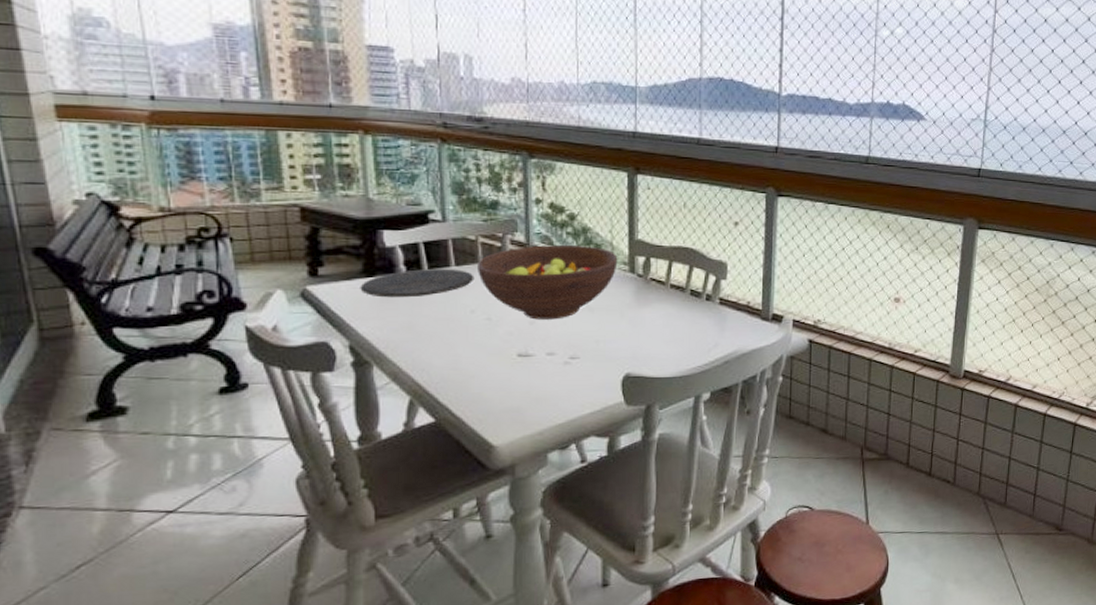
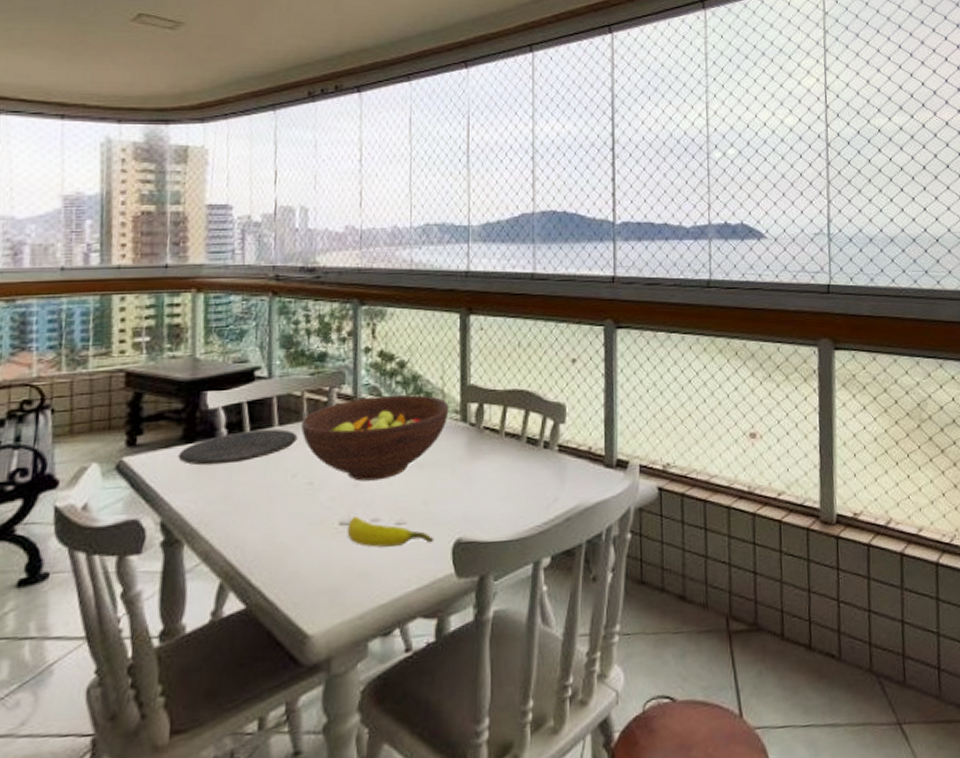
banana: none [525,350,605,377] -> present [347,516,434,548]

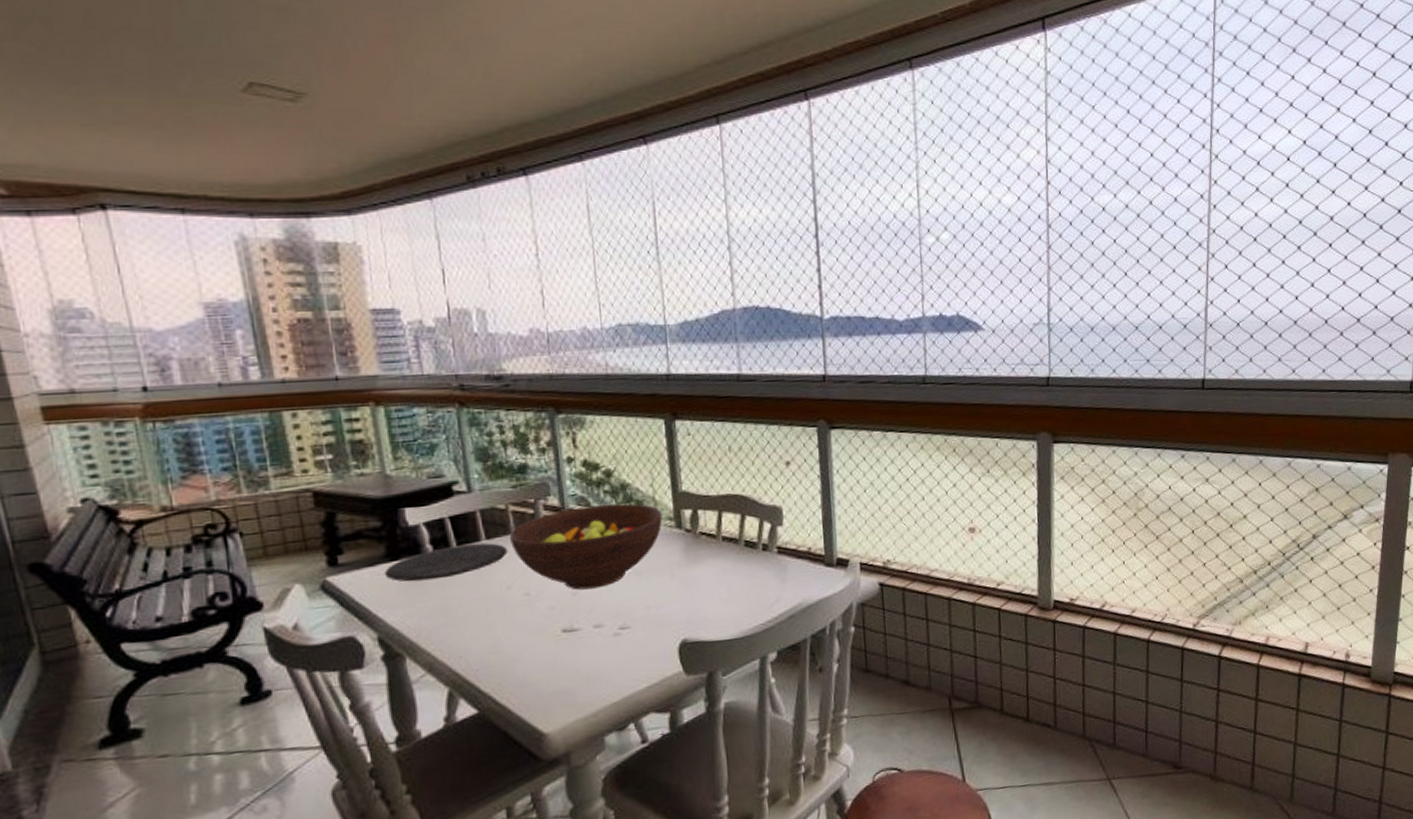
banana: present [347,516,434,548] -> none [570,623,660,652]

